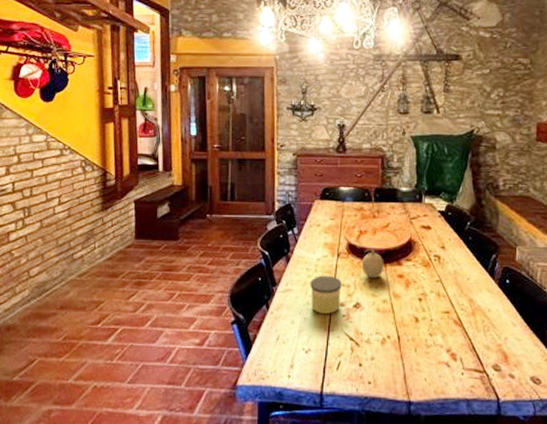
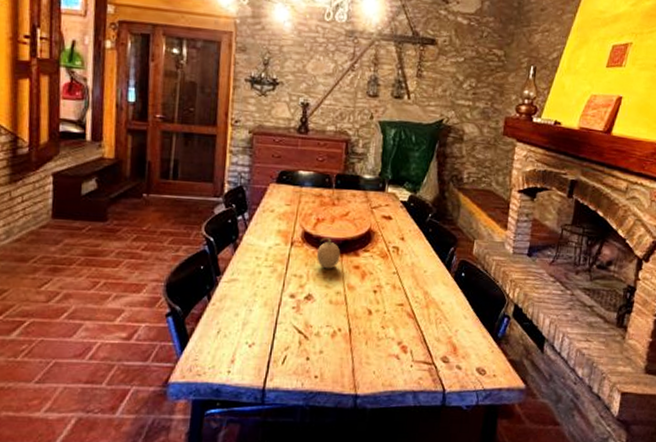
candle: present [310,275,342,314] -> none [258,265,294,306]

